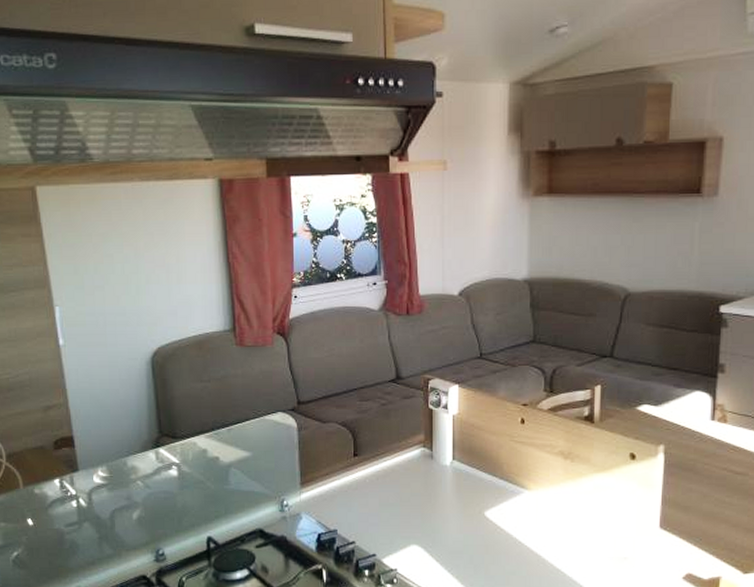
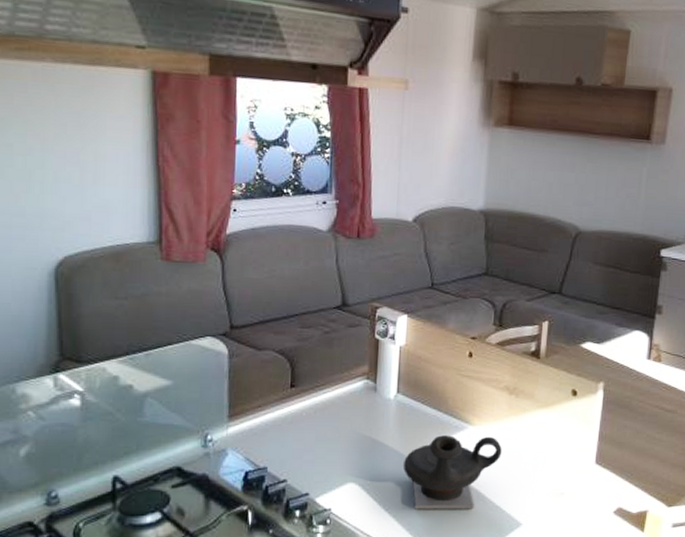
teapot: none [463,500,560,572] -> present [403,435,502,509]

